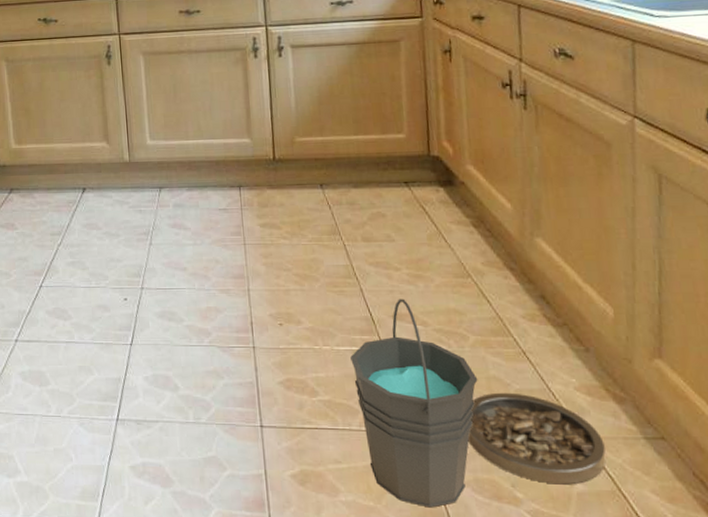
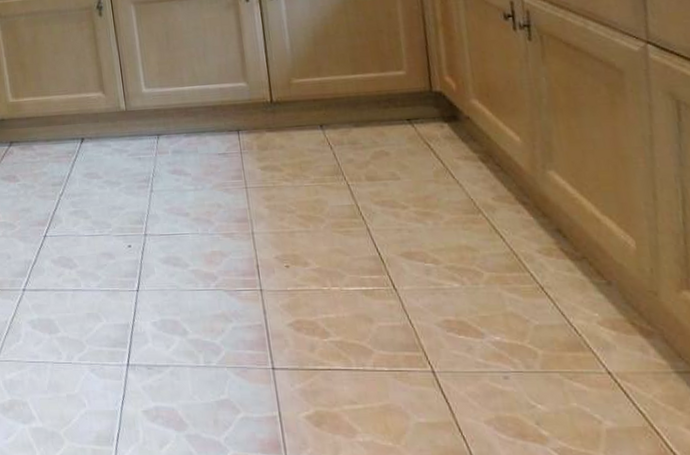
bucket: present [350,299,478,508] -> none [360,237,495,447]
pet bowl: present [467,392,606,485] -> none [487,329,636,422]

